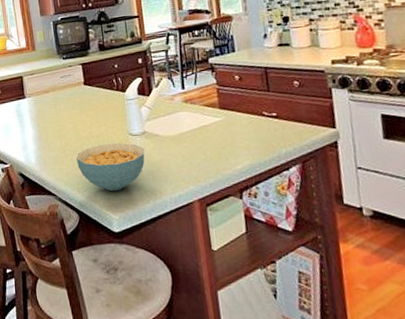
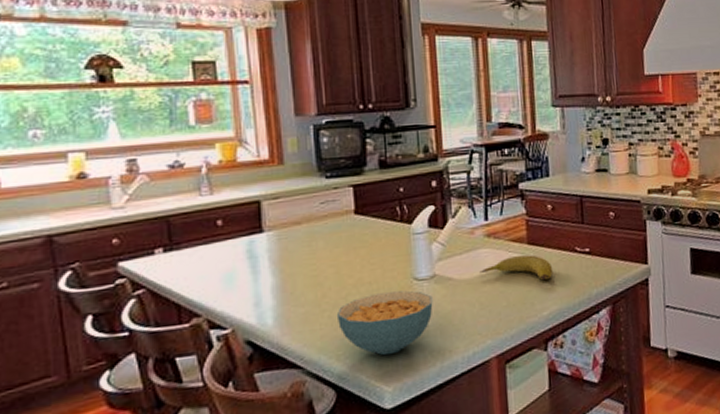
fruit: none [180,118,244,140] -> present [479,255,554,281]

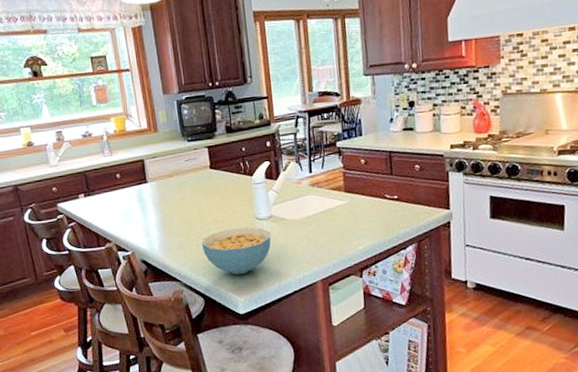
fruit: present [479,255,554,281] -> none [306,201,367,222]

